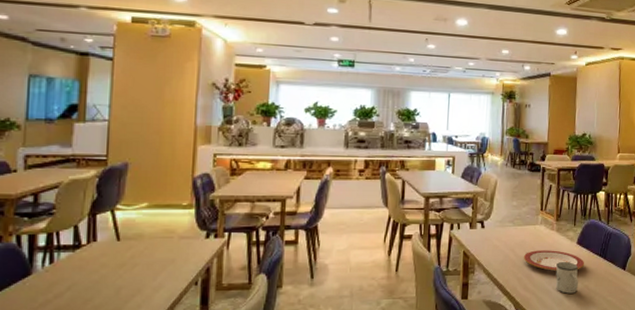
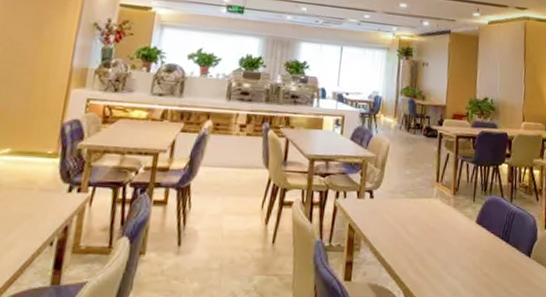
plate: present [523,250,585,272] -> none [415,228,485,255]
mug: present [555,262,578,294] -> none [451,243,477,282]

